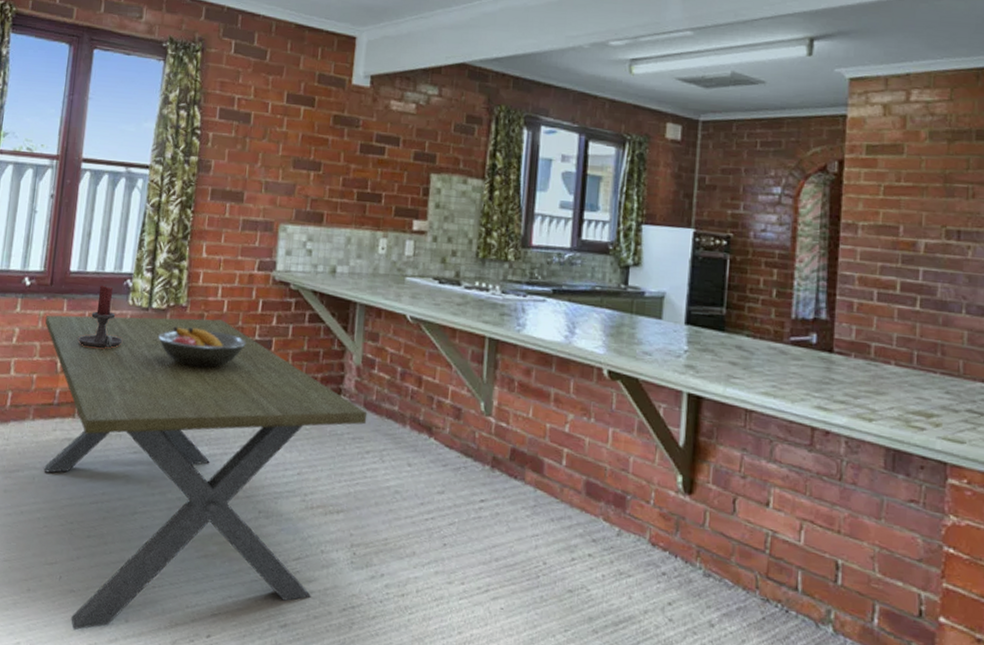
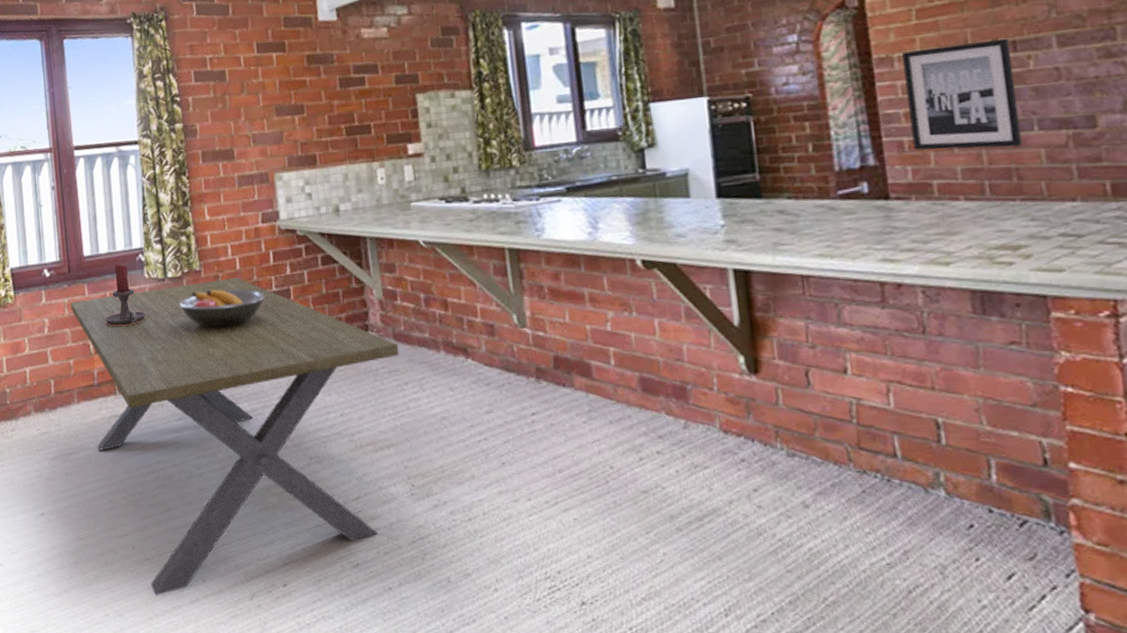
wall art: none [861,222,956,325] -> present [902,38,1023,150]

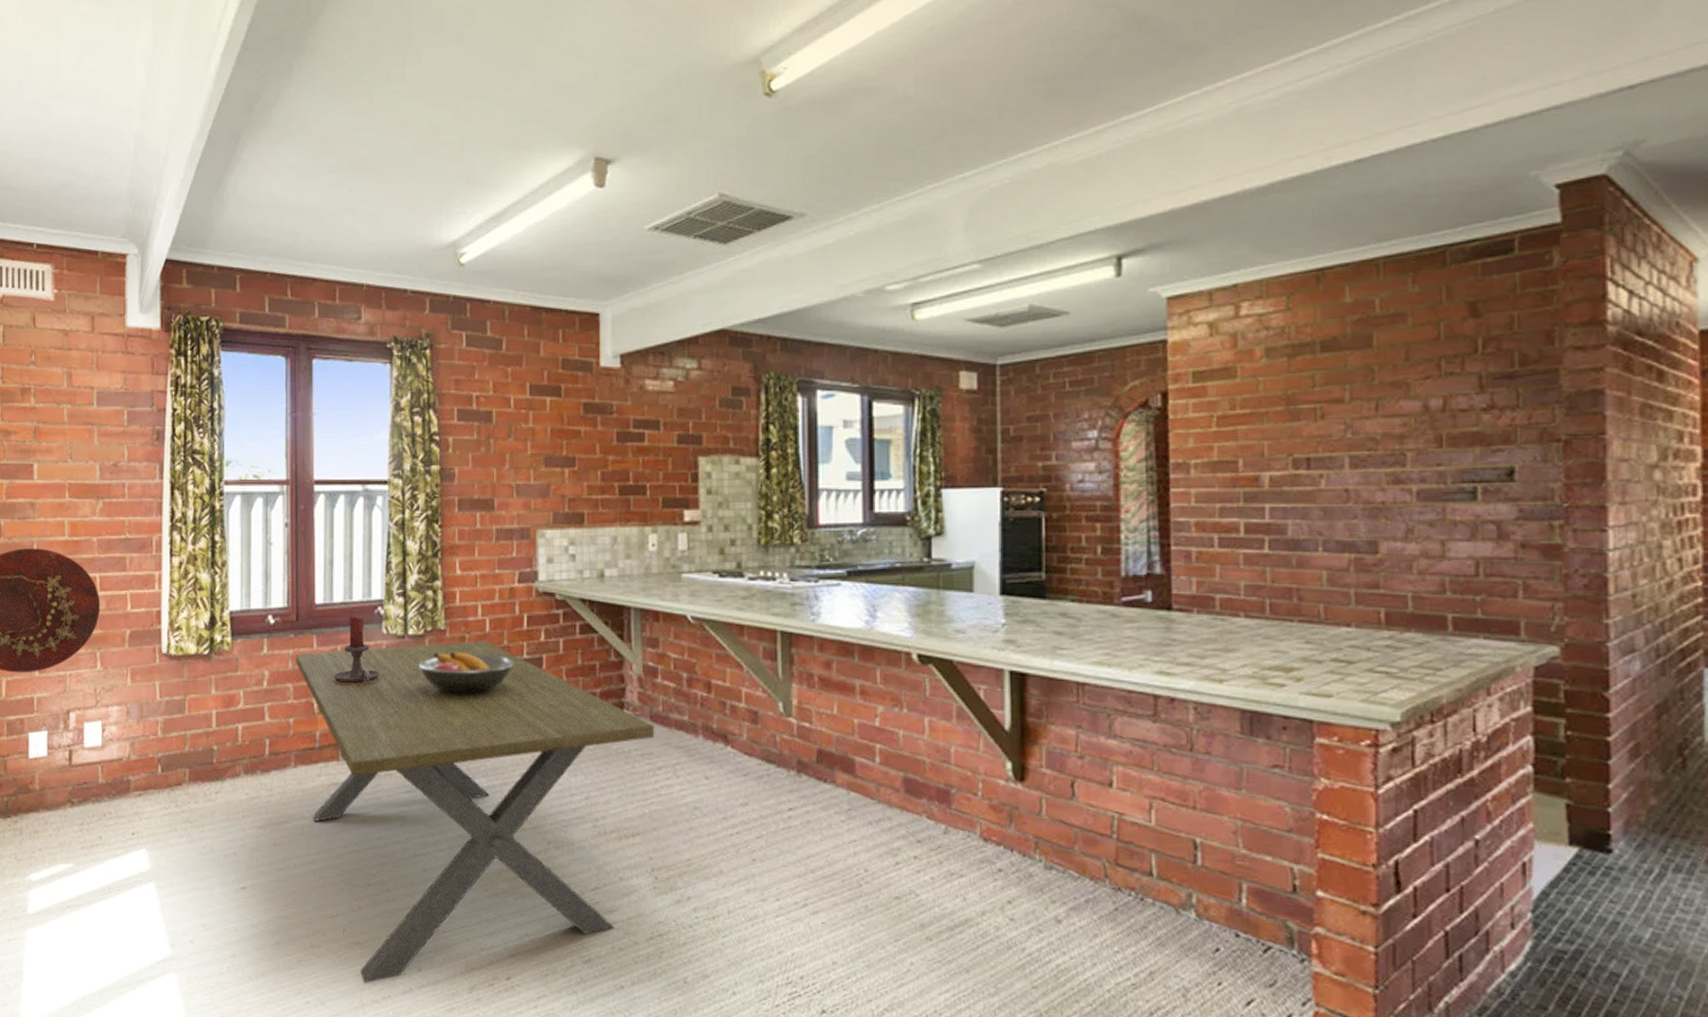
wall art: present [902,38,1023,150] -> none [1199,454,1306,566]

